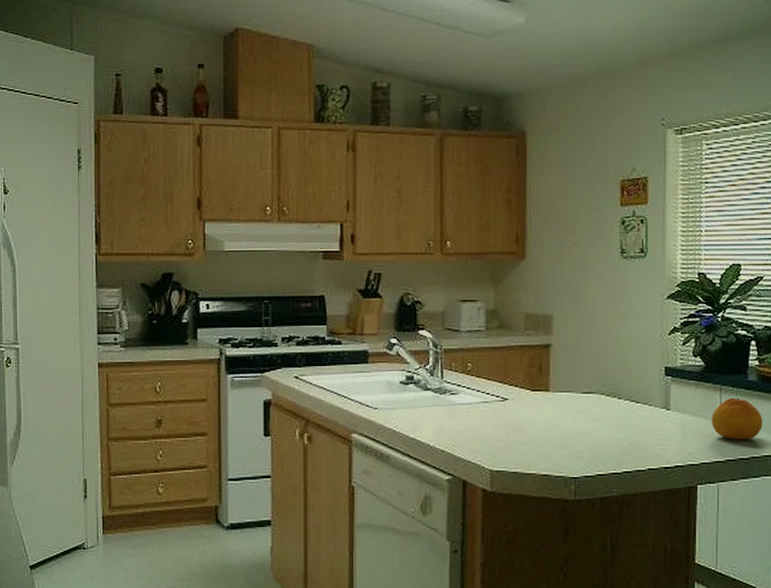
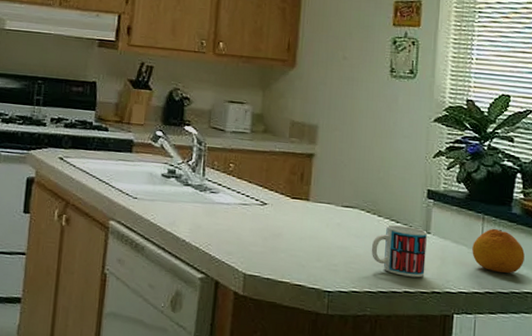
mug: none [613,406,667,454] -> present [371,225,427,278]

